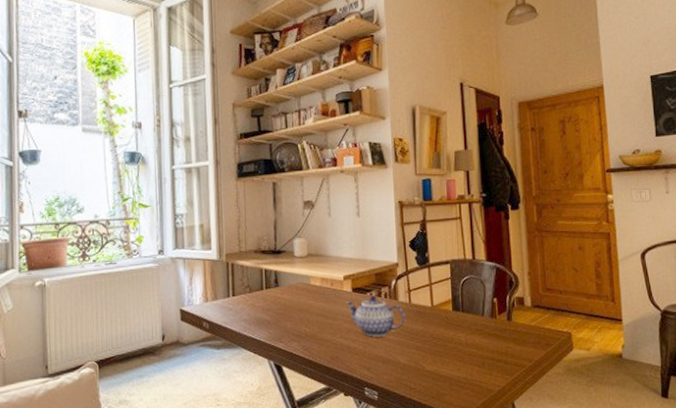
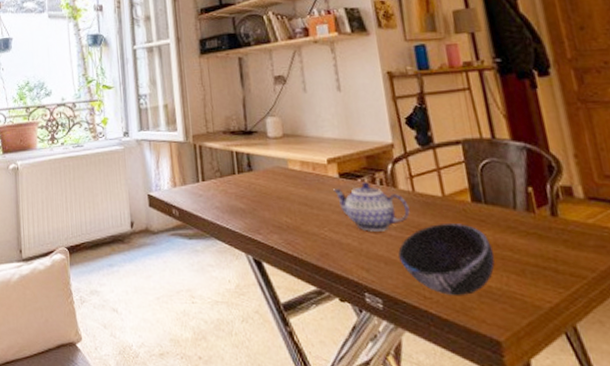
bowl: none [394,328,464,386] -> present [398,224,495,296]

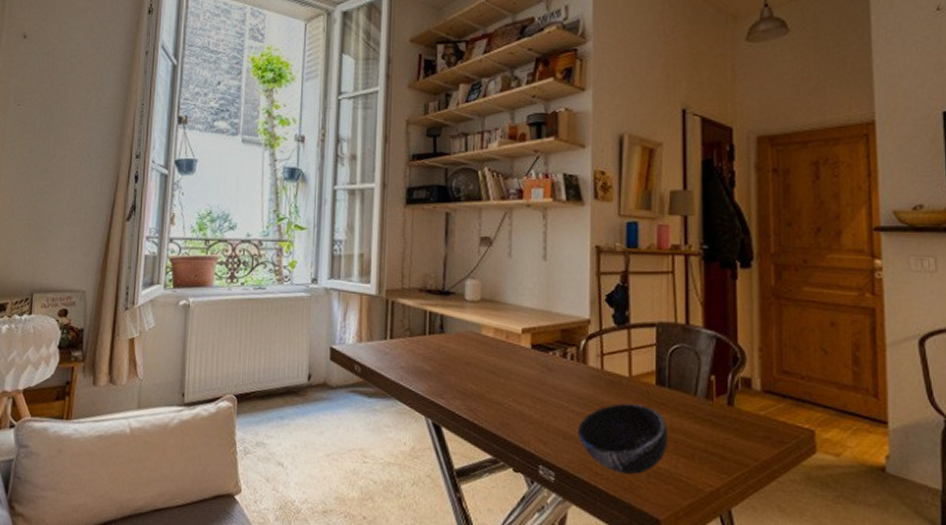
teapot: present [333,182,410,232] -> none [524,355,595,406]

